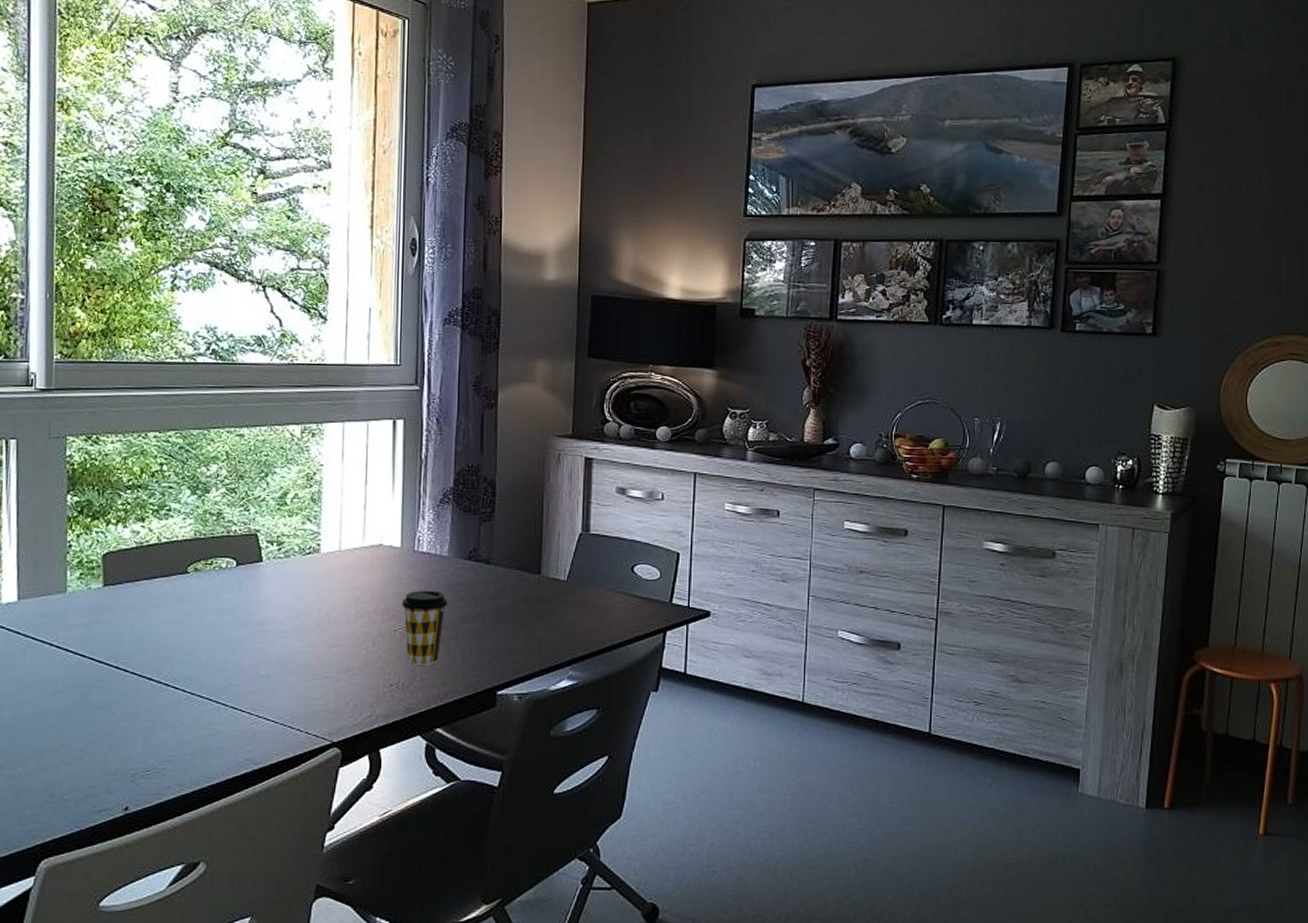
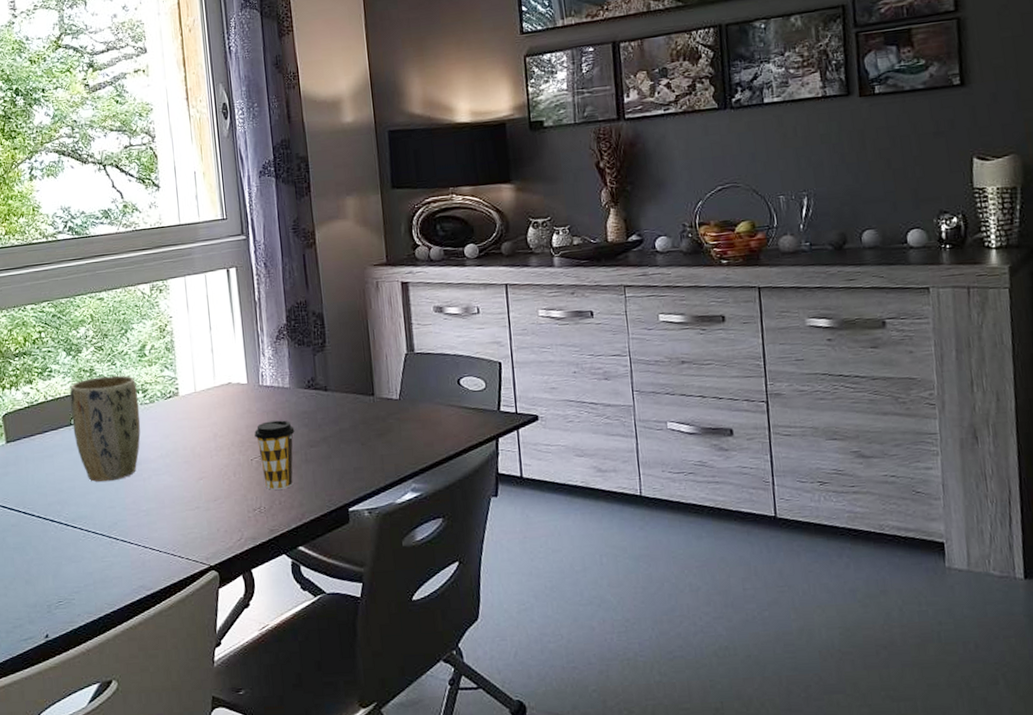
plant pot: none [188,522,272,641] -> present [70,375,141,482]

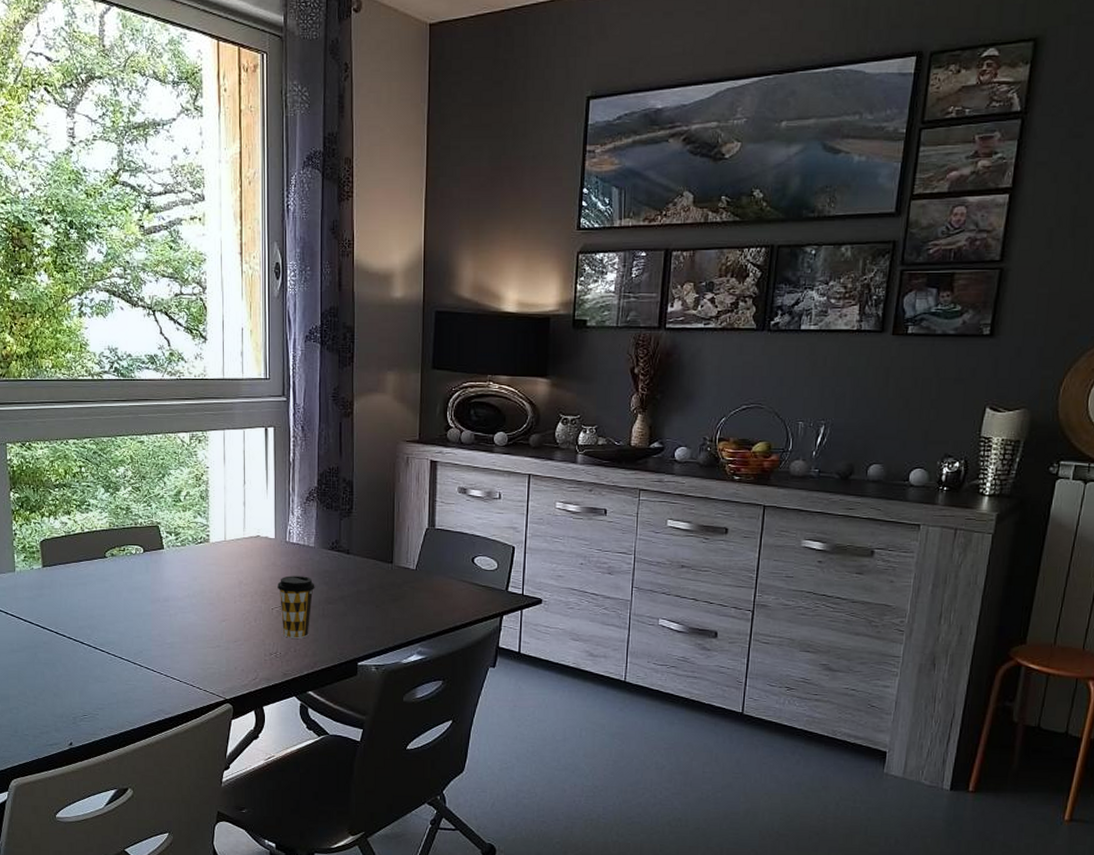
plant pot: present [70,375,141,482] -> none [106,516,171,614]

